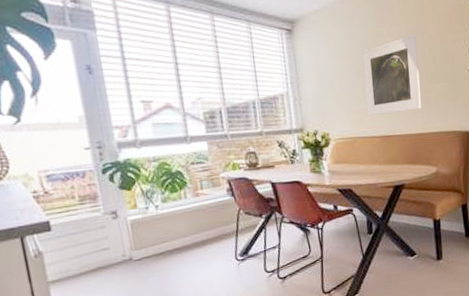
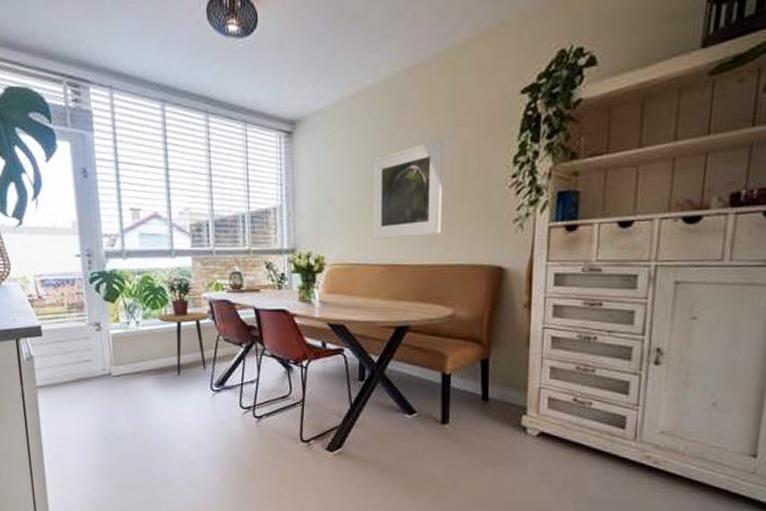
side table: none [177,190,230,252] -> present [157,312,210,376]
potted plant: none [184,162,211,197] -> present [167,279,193,316]

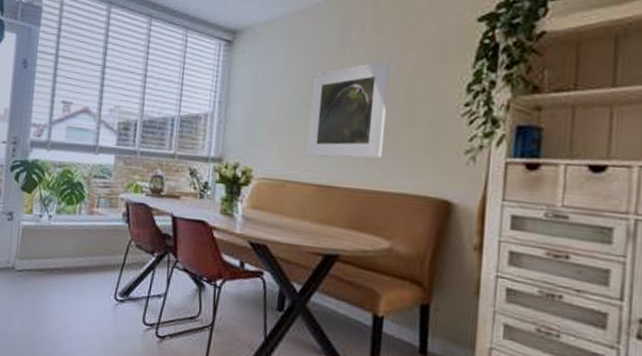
side table: present [157,312,210,376] -> none [71,210,125,279]
potted plant: present [167,279,193,316] -> none [86,176,111,216]

